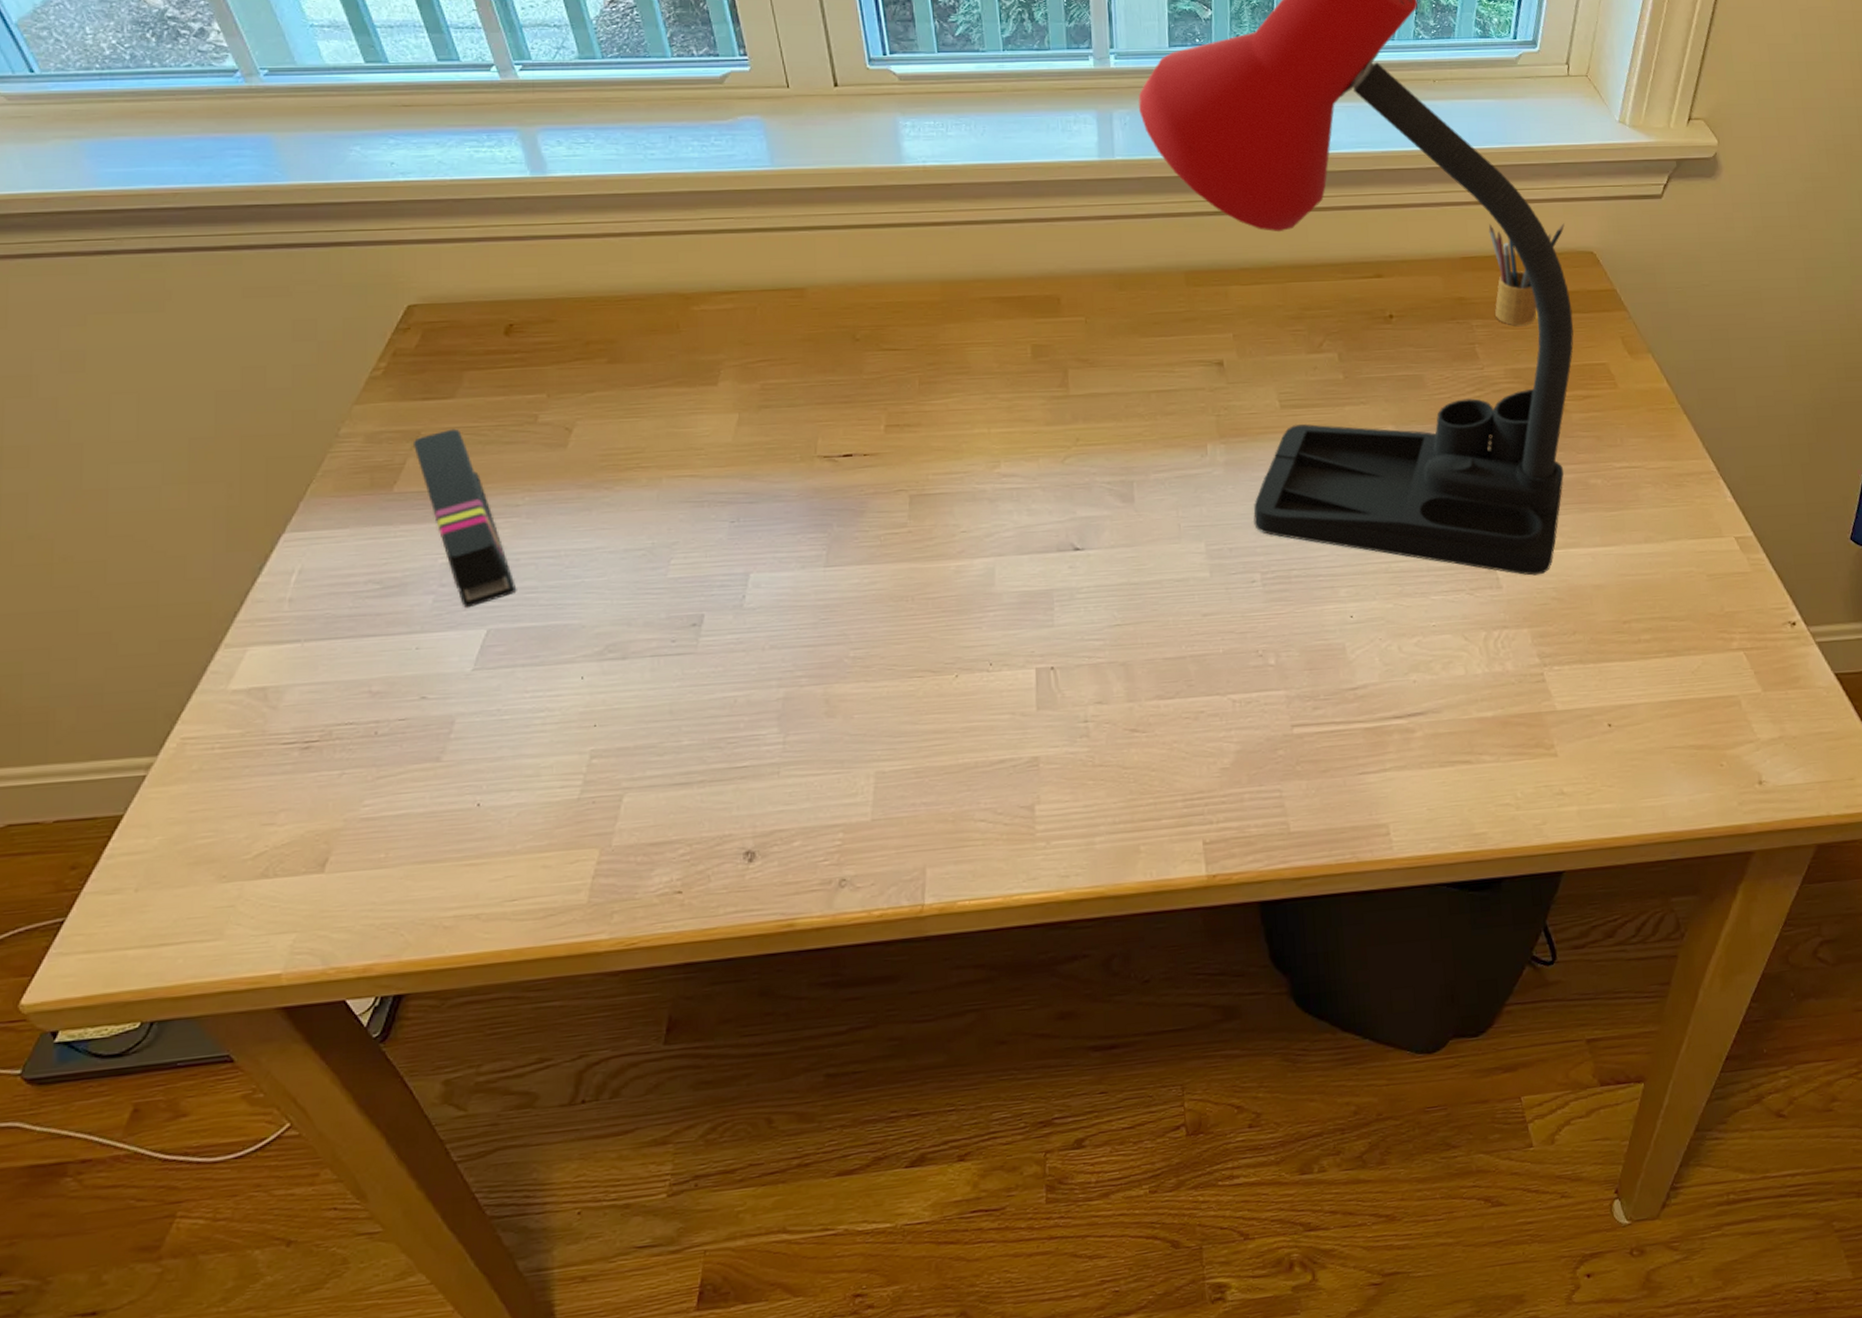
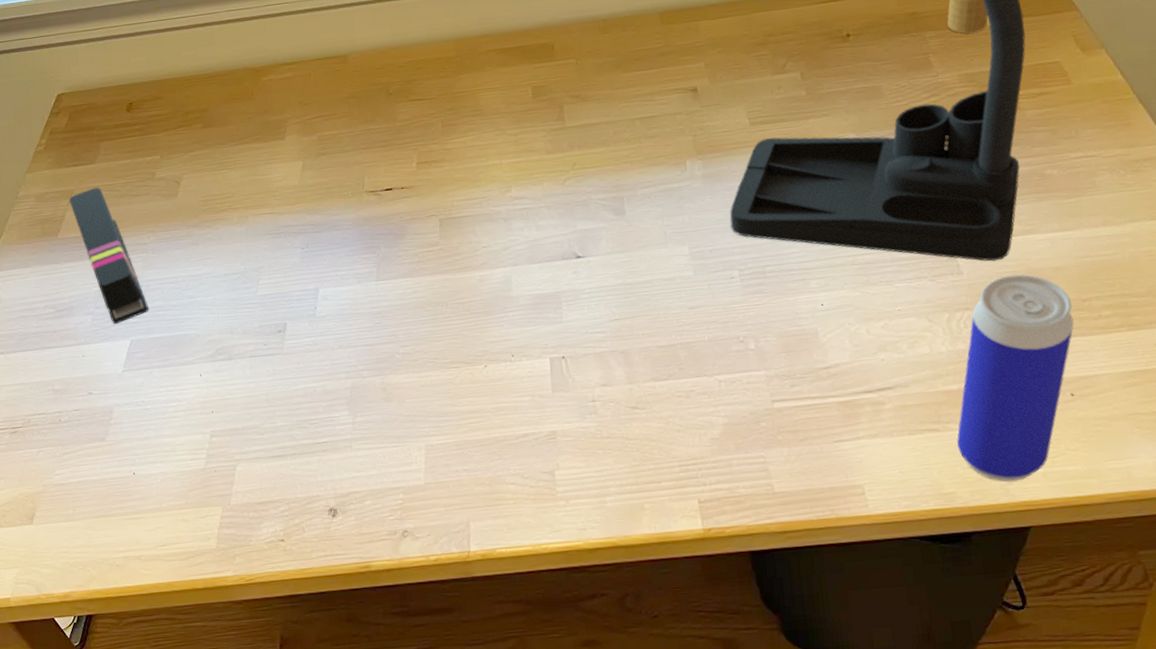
beverage can: none [1490,591,1614,822] -> present [957,274,1074,482]

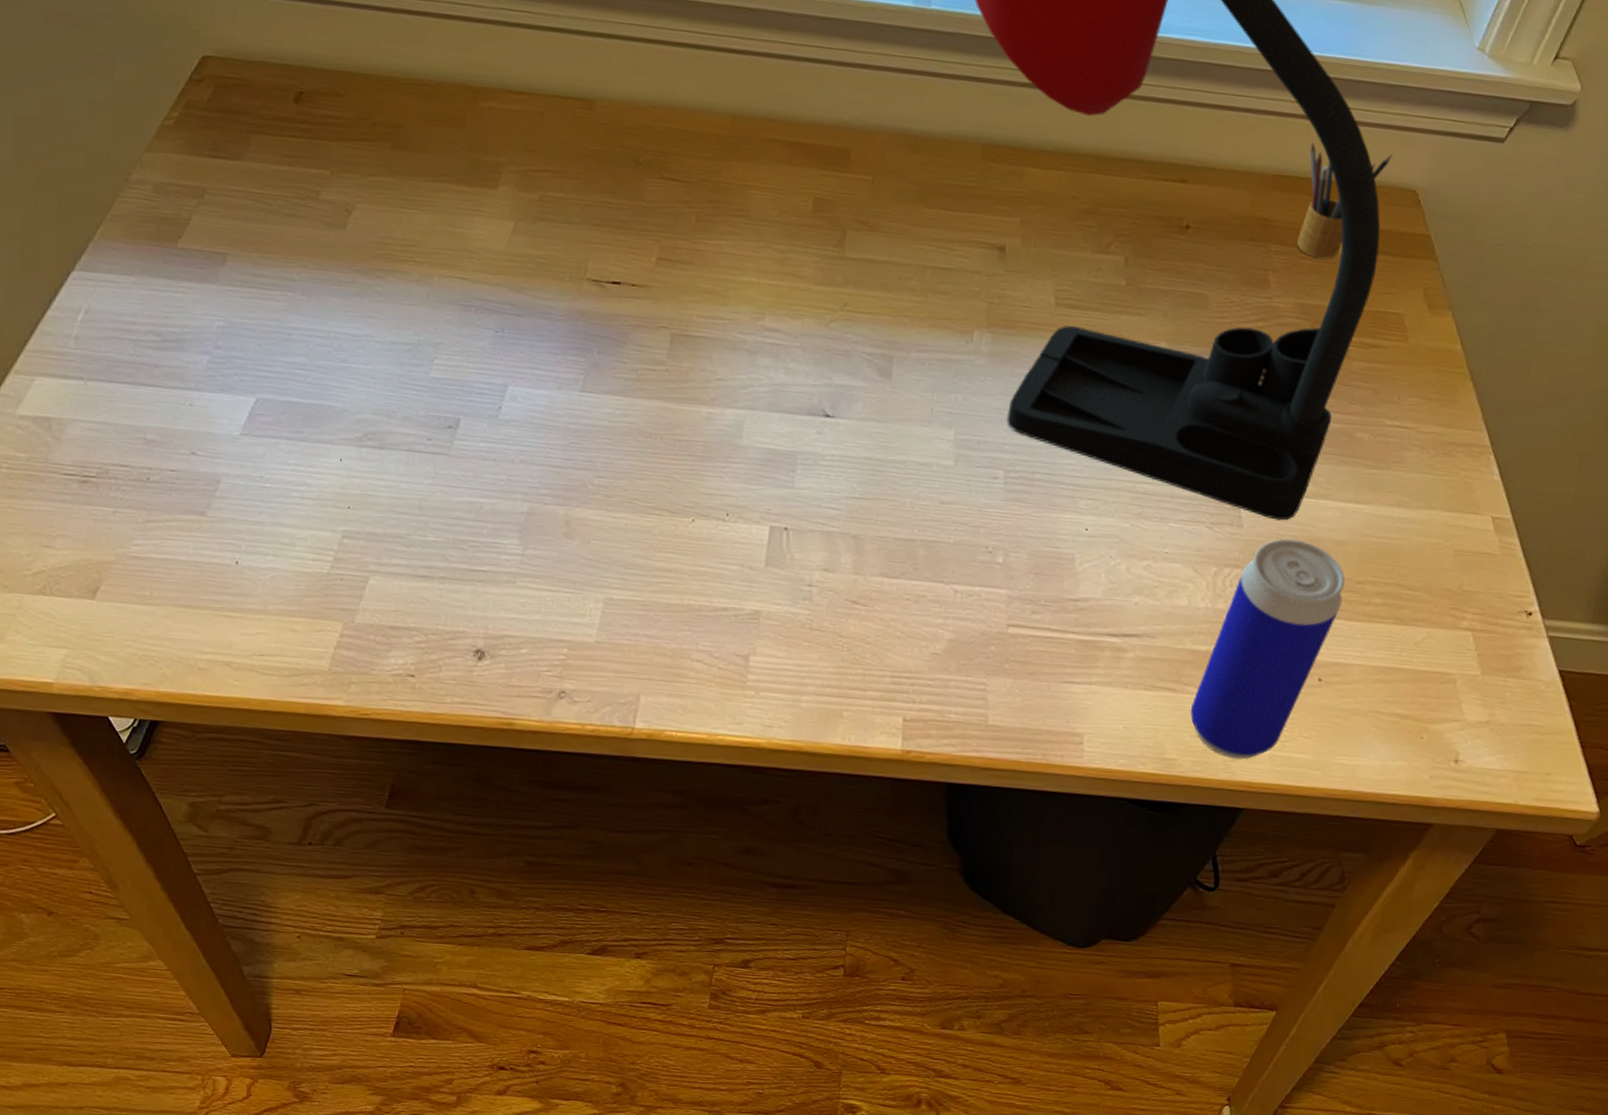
stapler: present [68,187,150,325] -> none [198,191,287,375]

